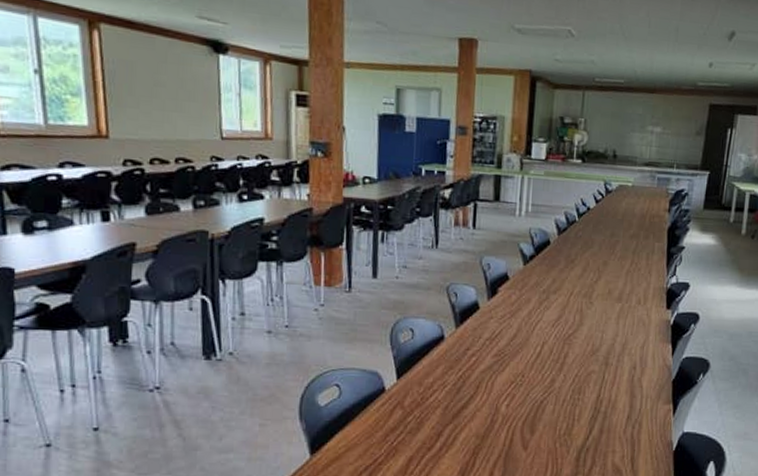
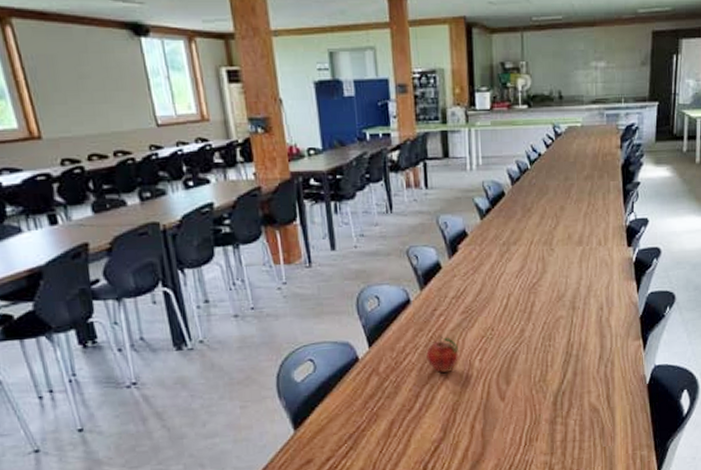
fruit: none [453,375,486,414] -> present [426,334,459,373]

